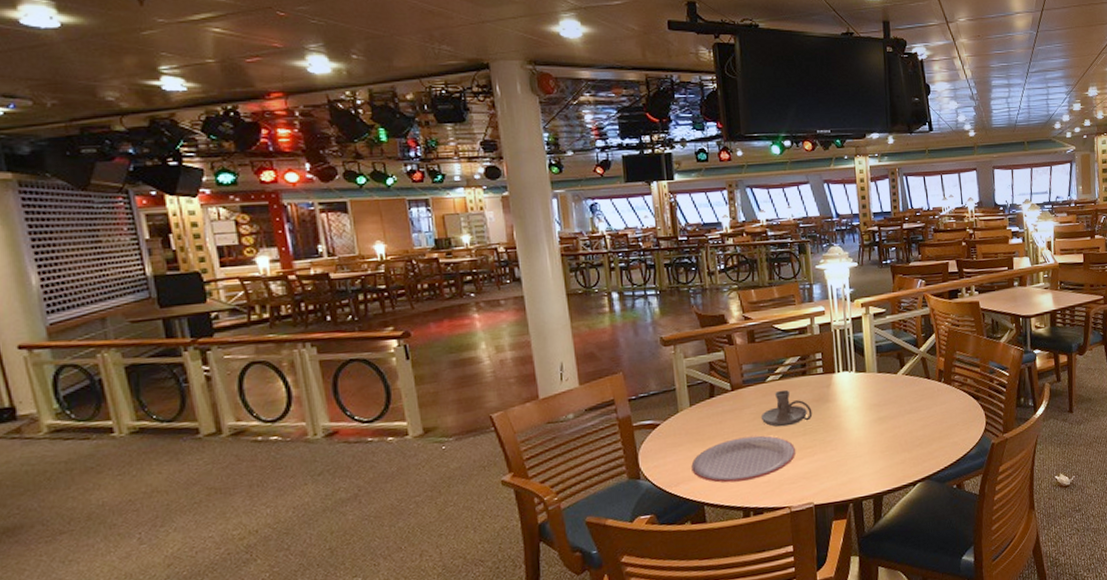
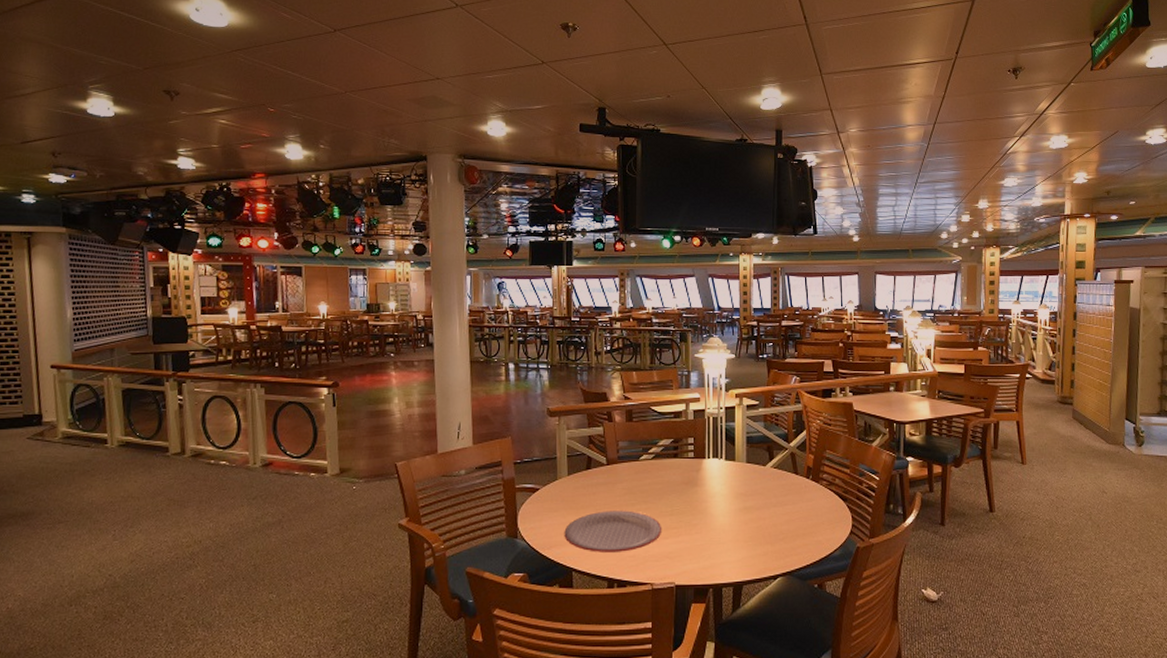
candle holder: present [760,389,813,427] -> none [631,469,681,505]

